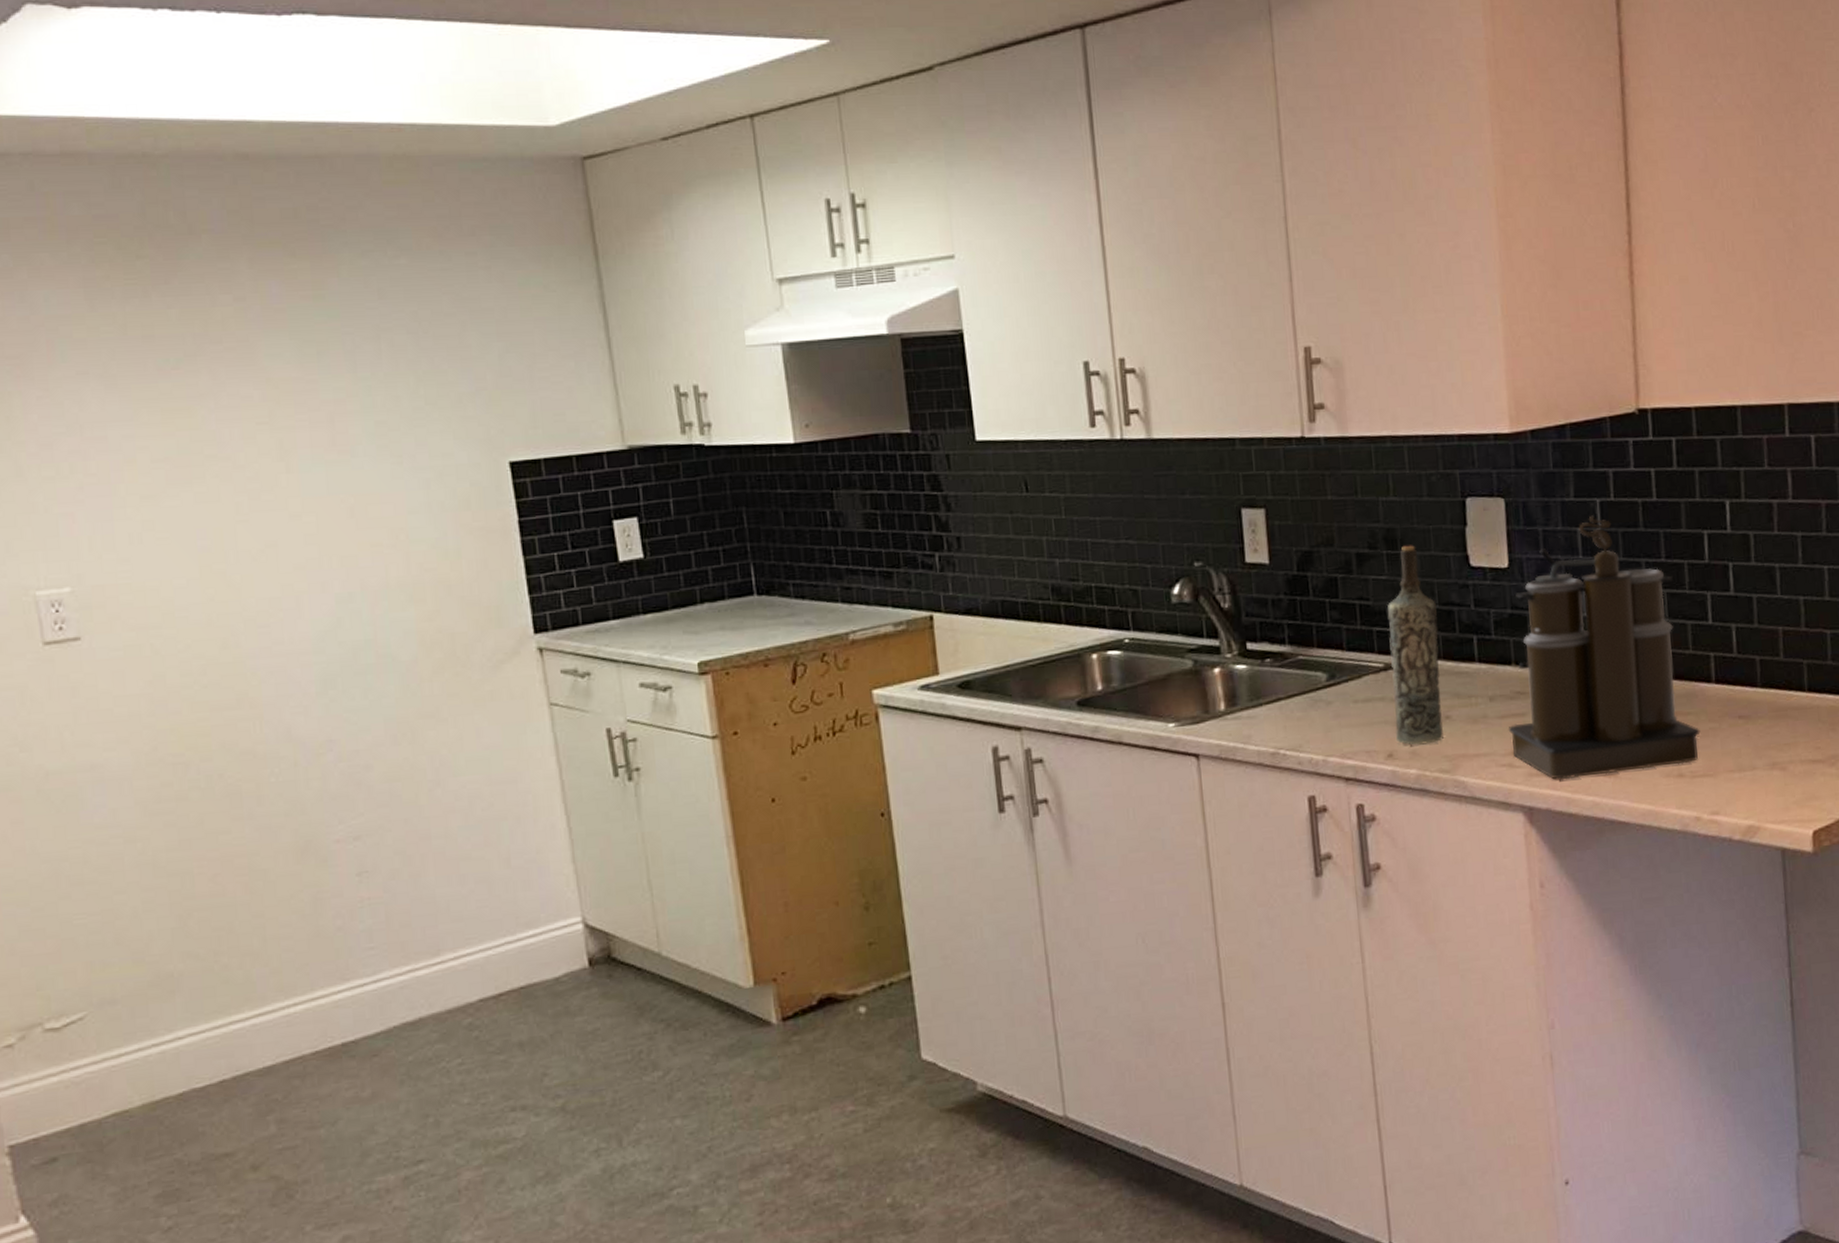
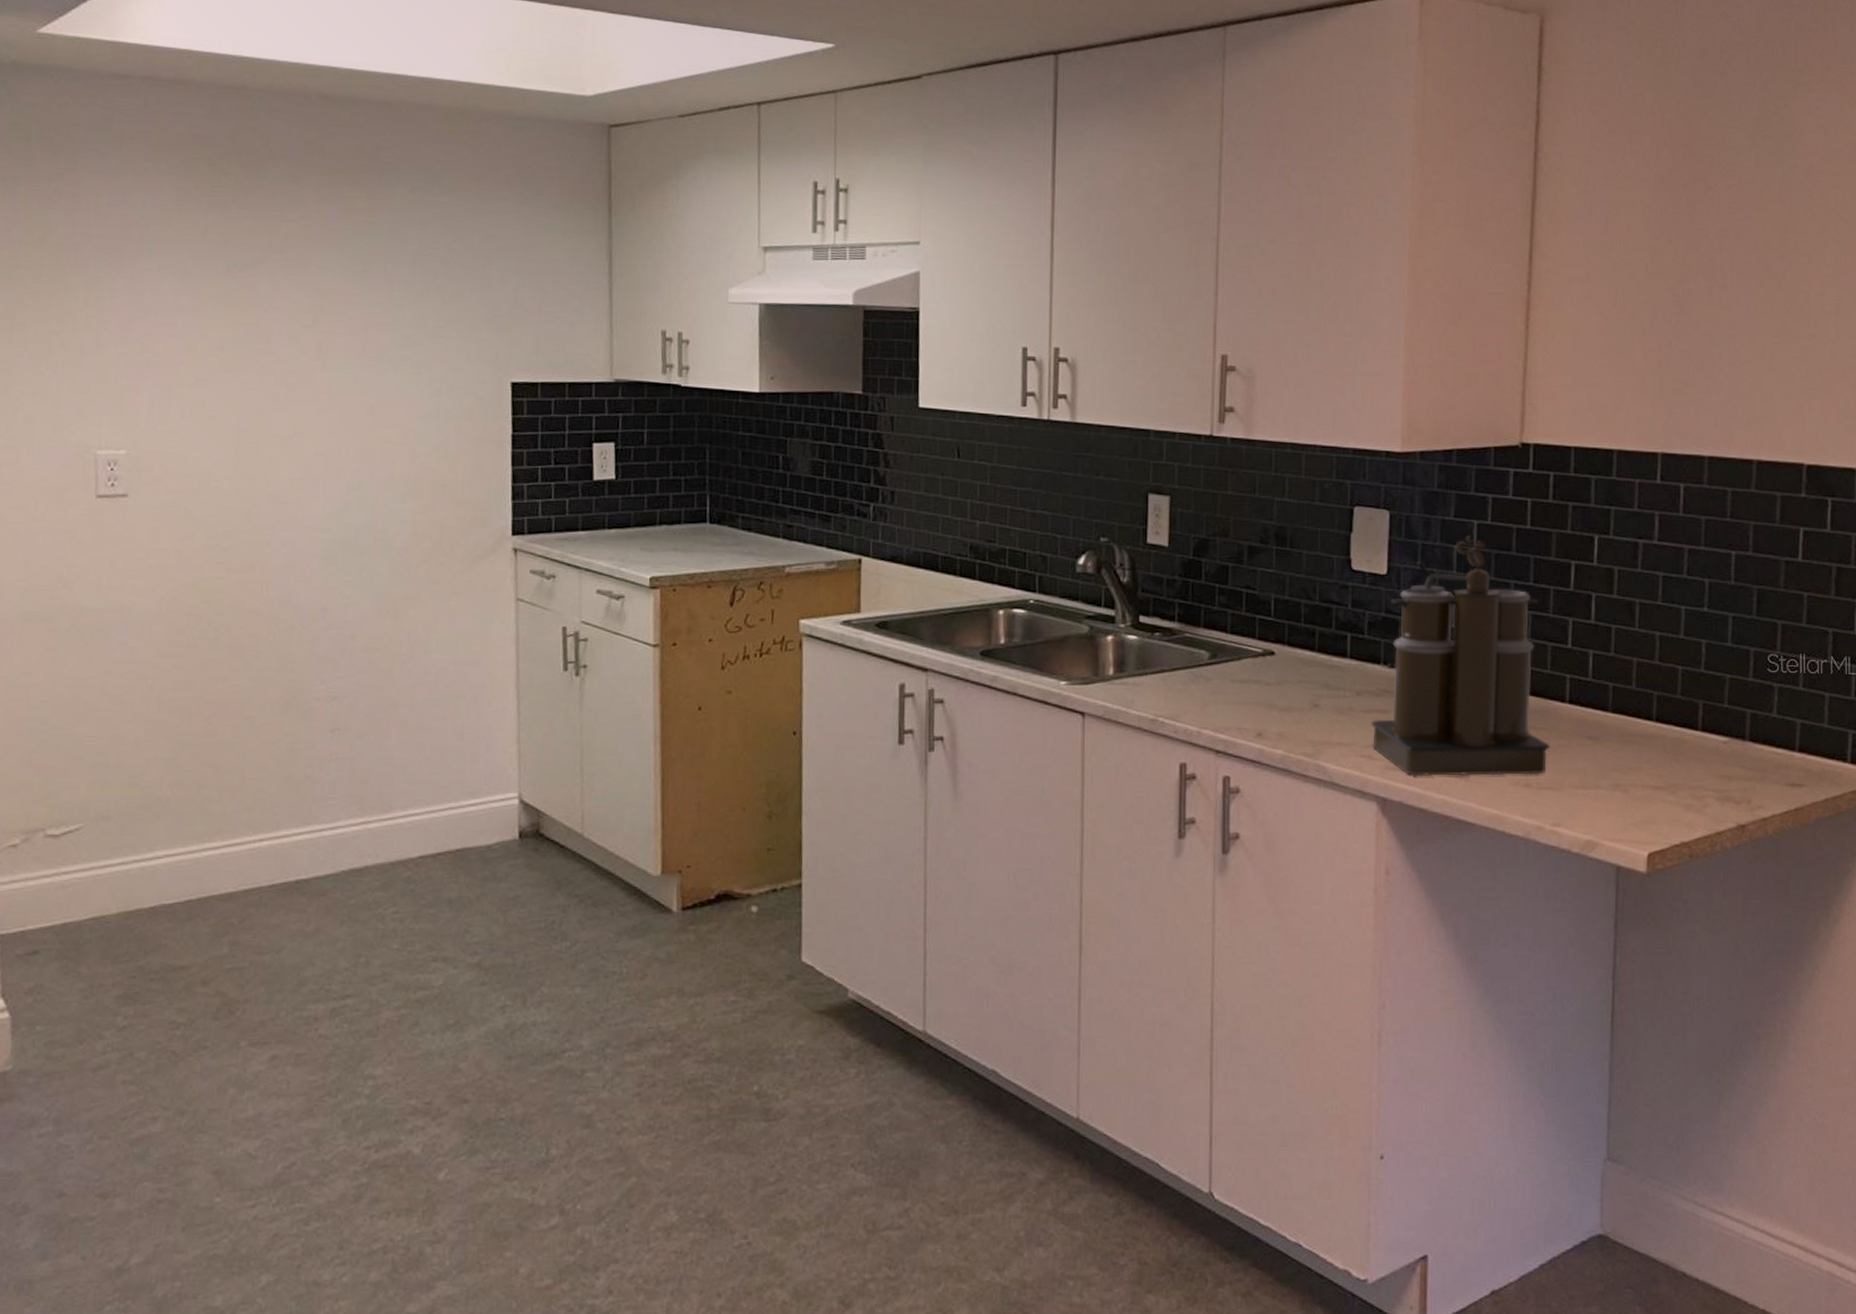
bottle: present [1387,545,1444,745] -> none [1266,543,1316,728]

